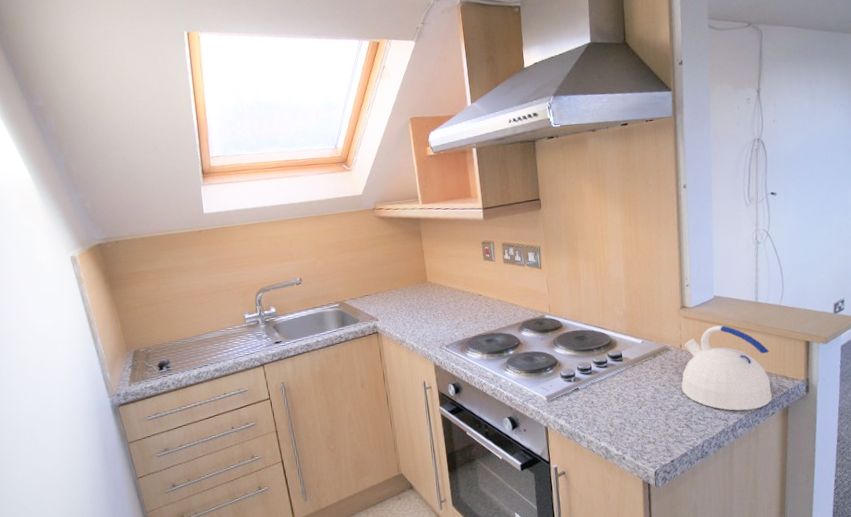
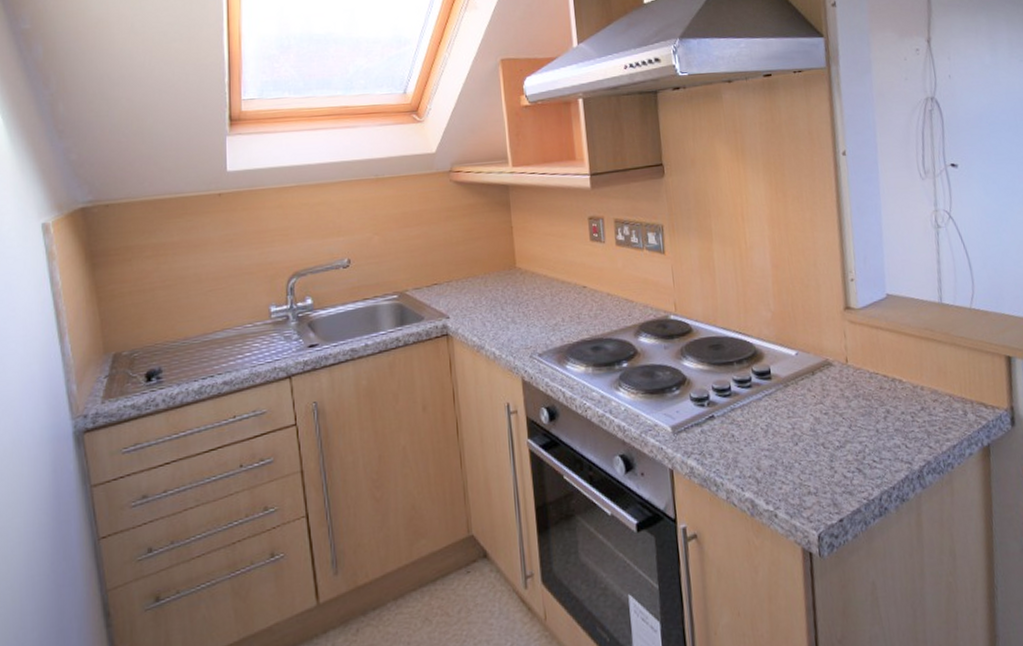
kettle: present [681,325,772,411] -> none [849,333,968,451]

